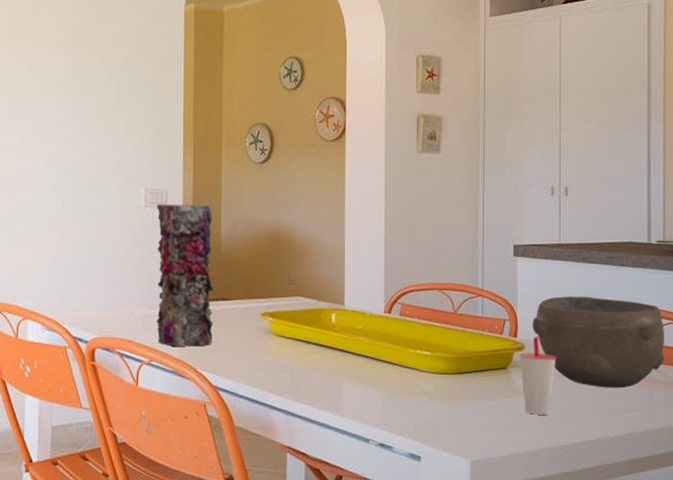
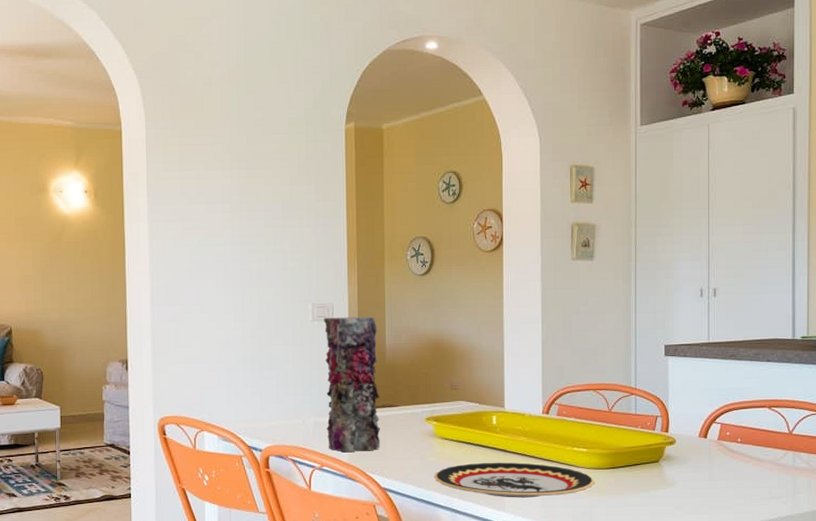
plate: none [269,363,440,402] -> present [434,463,596,498]
cup: present [519,336,556,415] -> none [670,431,706,504]
bowl: present [532,296,664,388] -> none [683,392,808,477]

